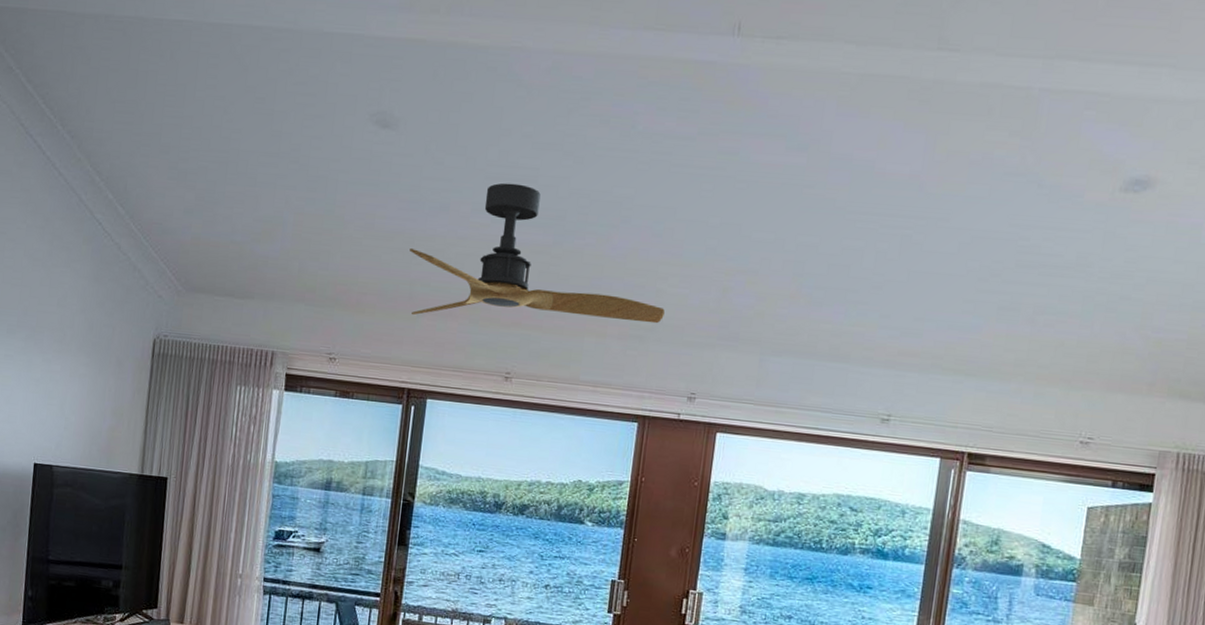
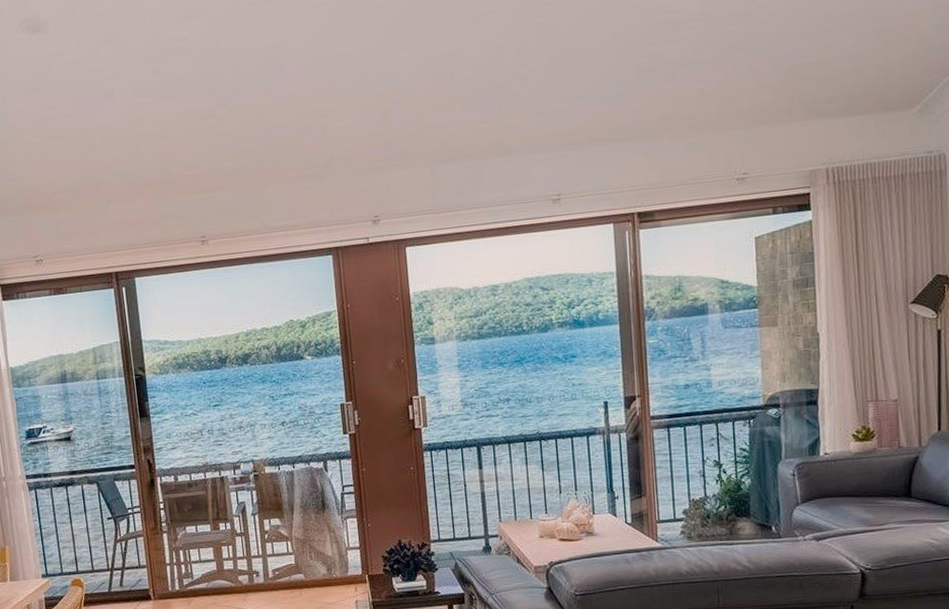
ceiling fan: present [410,183,665,324] -> none [86,57,334,204]

